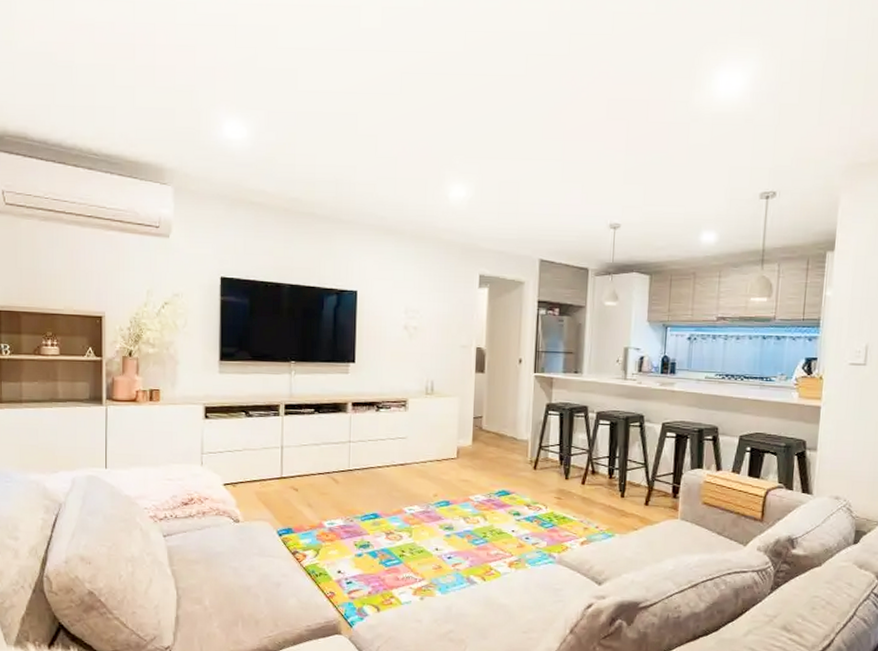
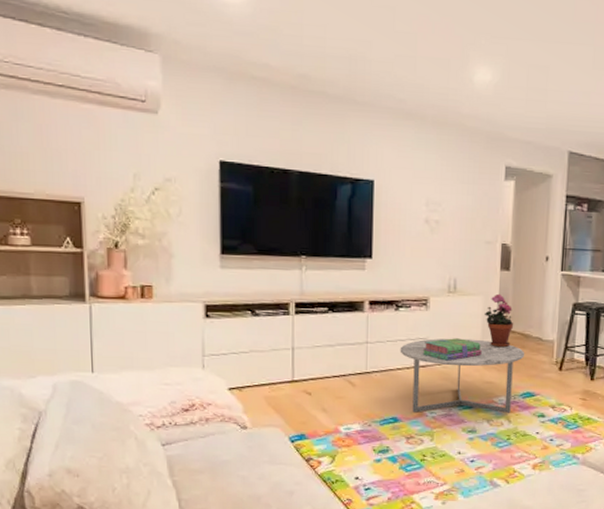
coffee table: none [380,438,500,511] -> present [400,338,525,413]
stack of books: none [401,437,458,460] -> present [422,338,482,361]
potted plant: none [461,395,489,447] -> present [485,293,514,348]

